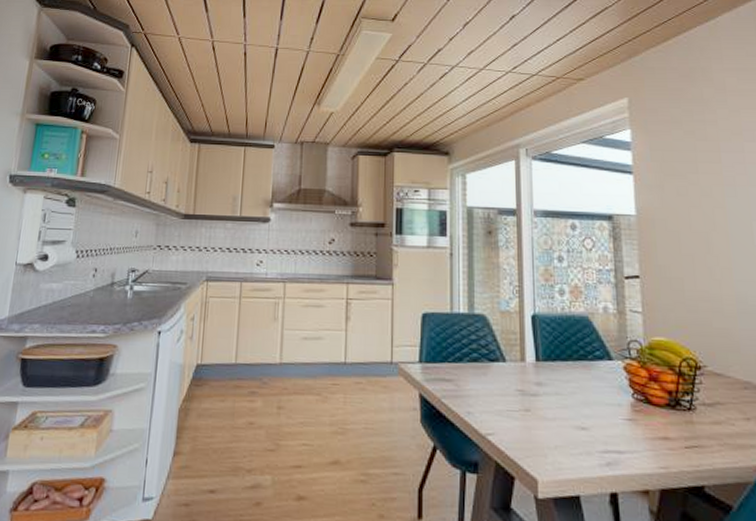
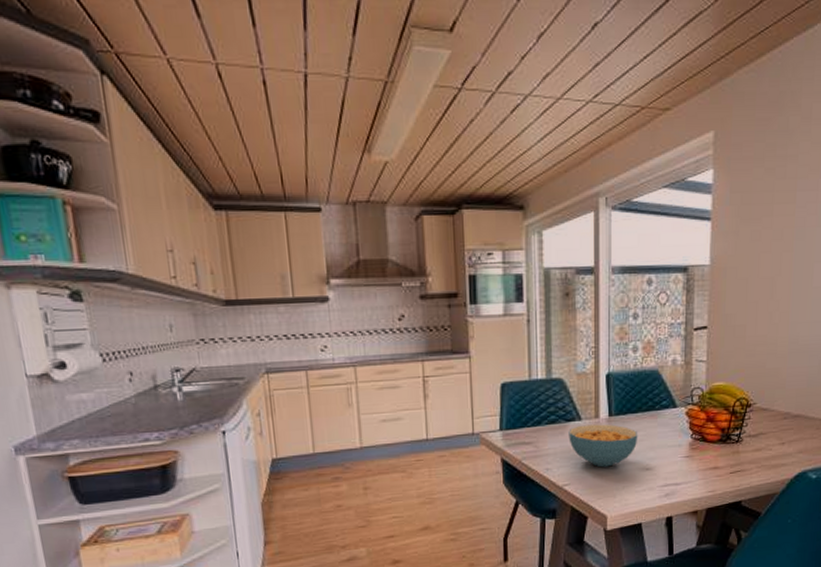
cereal bowl: none [492,367,570,420] -> present [568,424,638,467]

